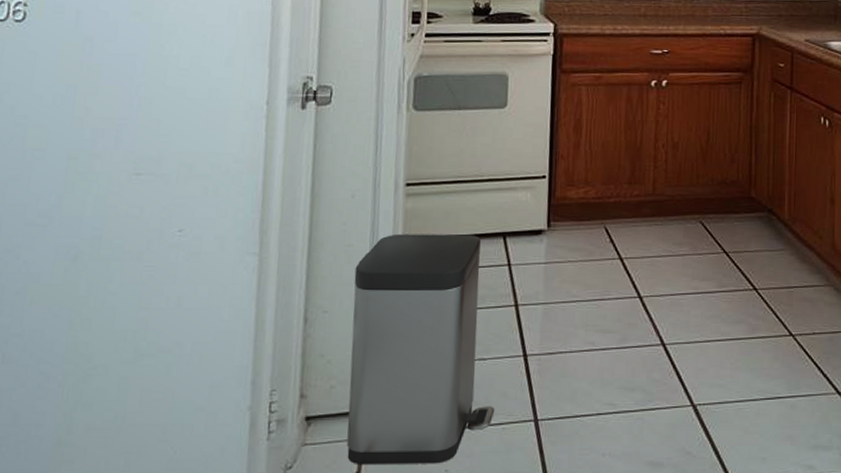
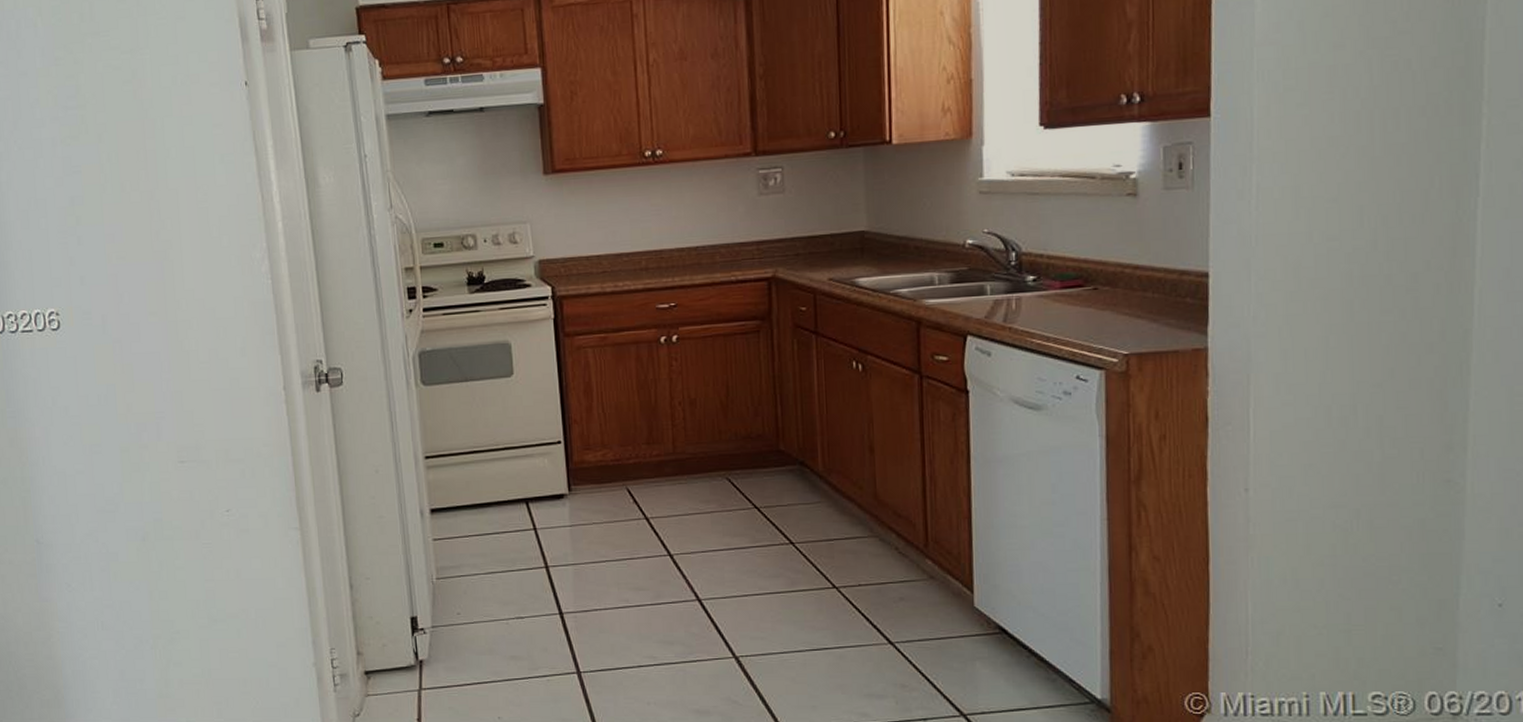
pedal bin: present [346,234,495,466] -> none [389,502,538,713]

